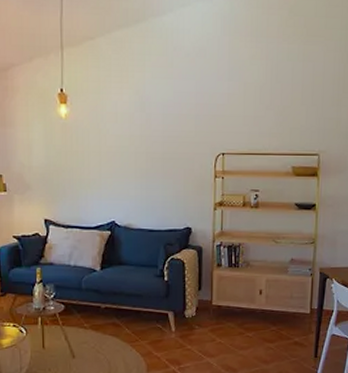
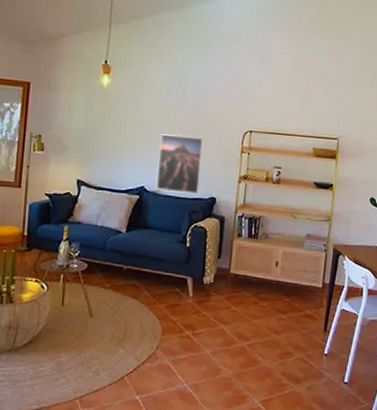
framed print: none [127,163,174,225] -> present [155,134,205,194]

